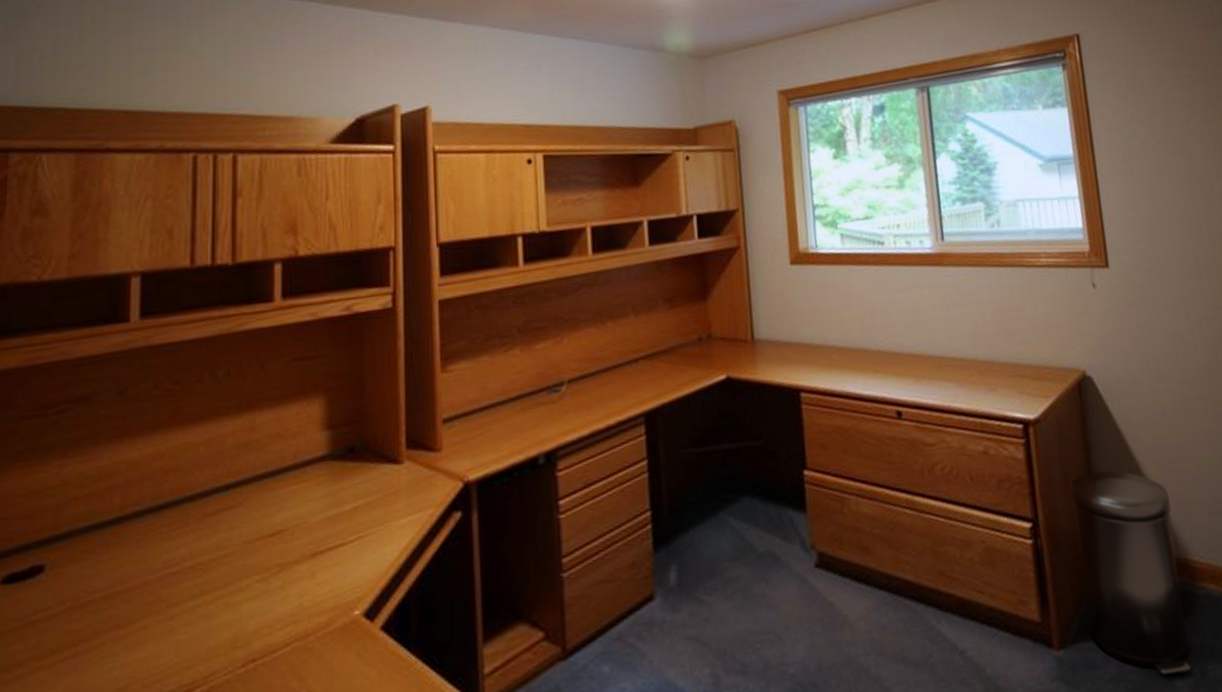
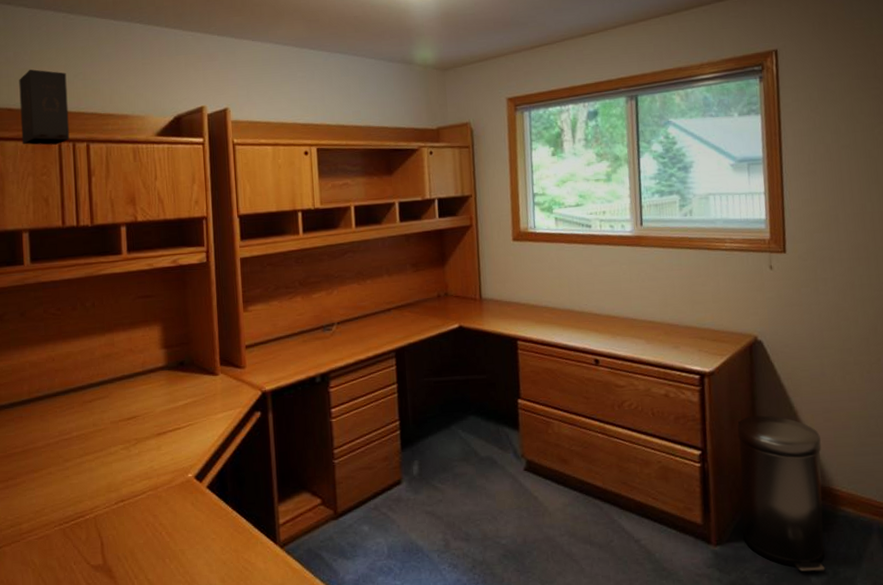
decorative box: none [141,59,211,158] -> present [19,69,70,146]

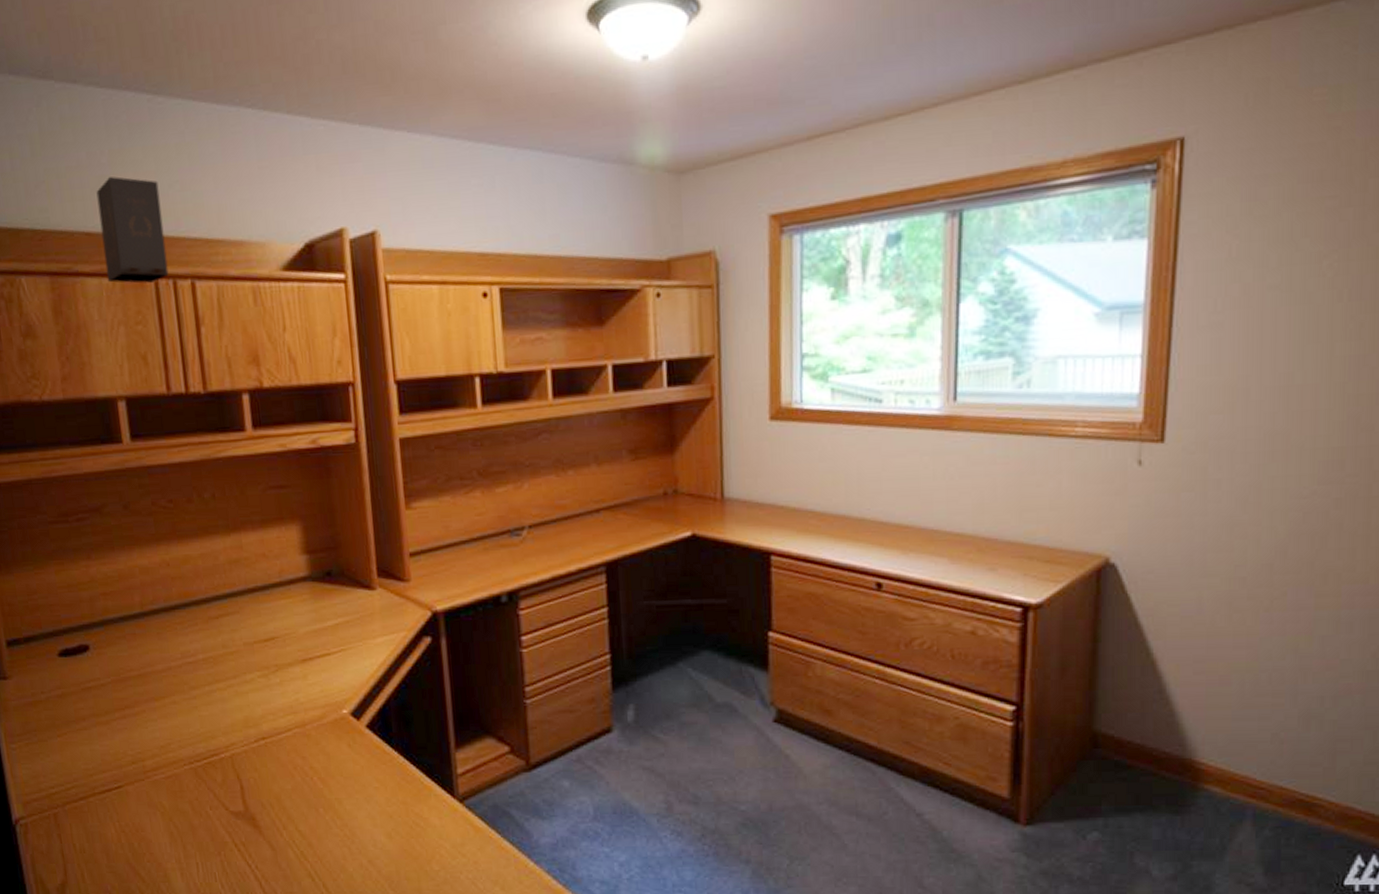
pedal bin: present [737,415,826,573] -> none [1064,663,1186,864]

